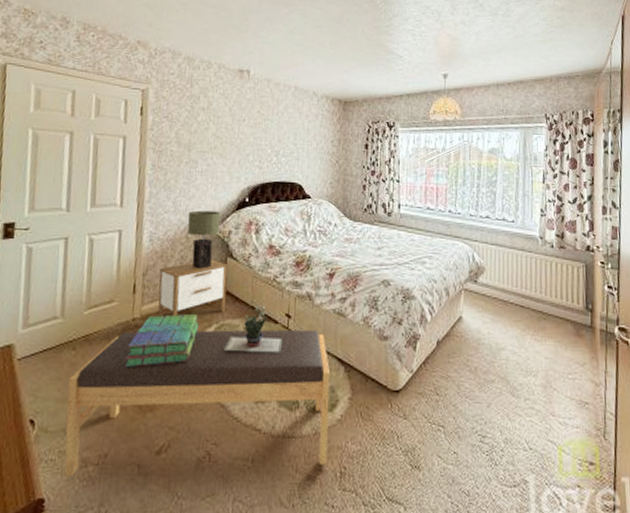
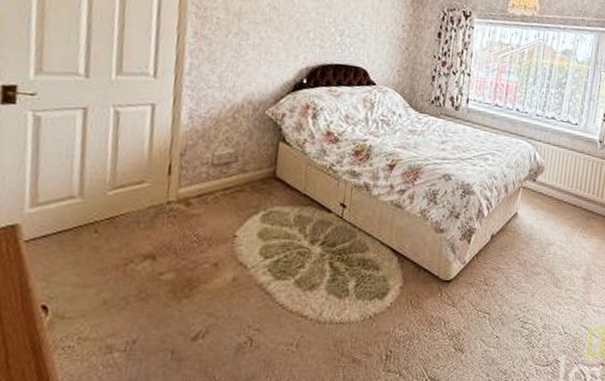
bench: present [64,329,331,477] -> none [84,215,384,364]
stack of books: present [124,313,199,368] -> none [156,199,245,254]
nightstand: present [158,259,227,317] -> none [197,143,279,202]
table lamp: present [187,210,221,269] -> none [234,88,274,153]
potted flower: present [223,305,282,354] -> none [270,193,335,243]

